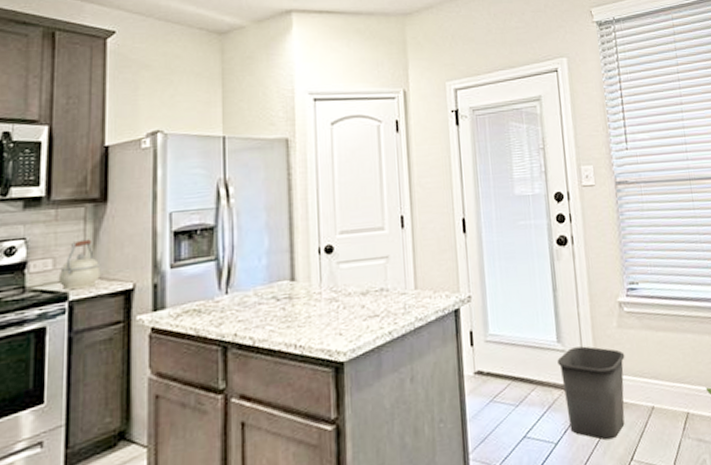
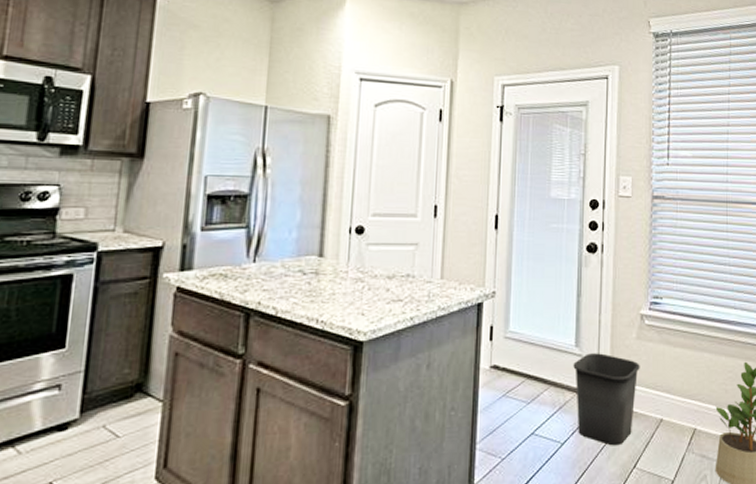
kettle: present [58,239,101,291] -> none [88,193,133,241]

